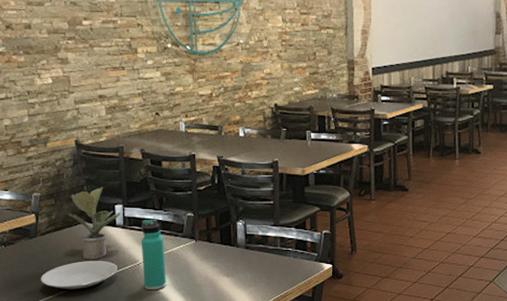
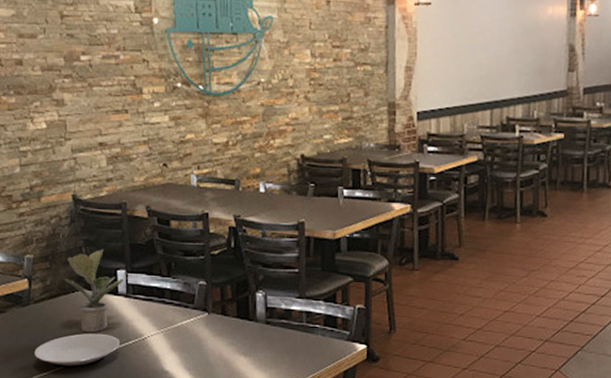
thermos bottle: present [141,219,166,291] -> none [146,287,175,370]

